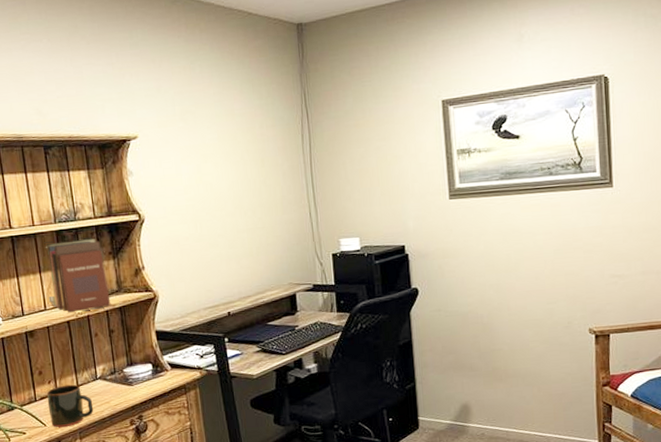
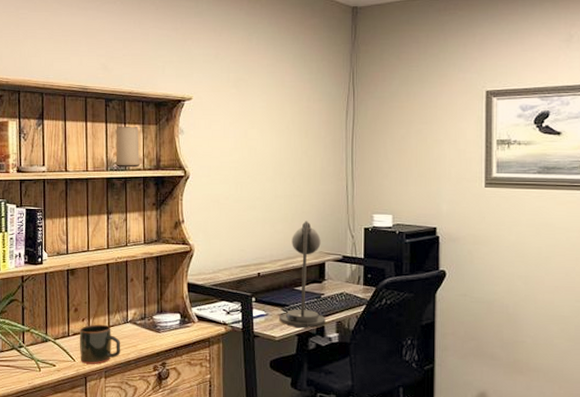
books: present [44,237,111,313] -> none [92,187,149,257]
candle: none [59,173,91,218] -> present [115,127,141,168]
desk lamp: none [255,253,303,363] -> present [279,220,326,329]

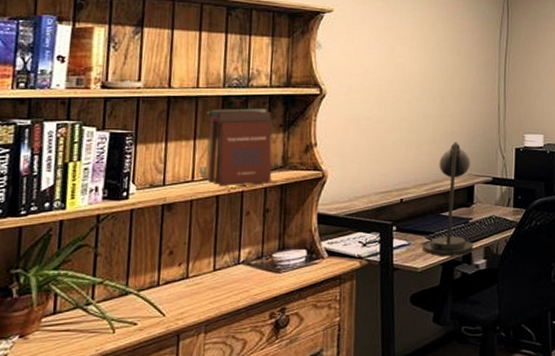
mug: present [79,324,121,364] -> none [172,268,229,318]
books: none [92,187,149,257] -> present [199,106,272,187]
candle: present [115,127,141,168] -> none [235,38,267,84]

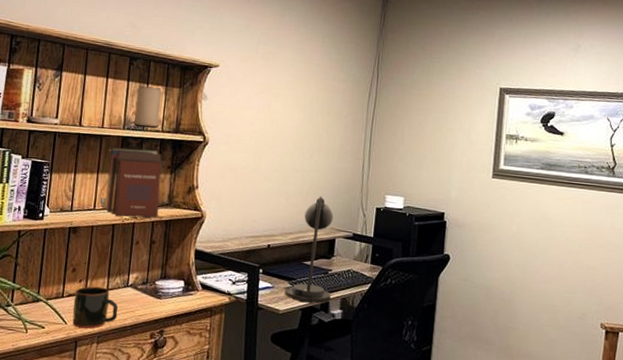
mug: none [172,268,229,318] -> present [72,286,118,329]
candle: none [235,38,267,84] -> present [133,86,162,129]

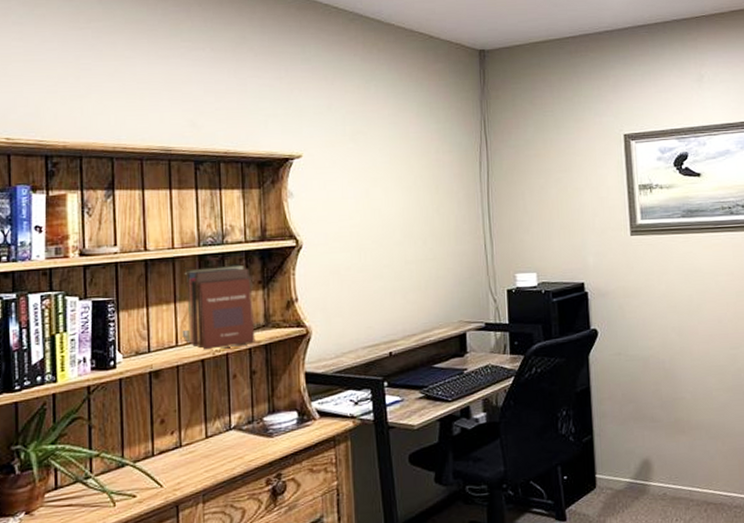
mug: present [72,286,118,329] -> none [167,435,223,489]
candle: present [133,86,162,129] -> none [209,192,242,242]
desk lamp: present [285,196,334,304] -> none [417,287,471,412]

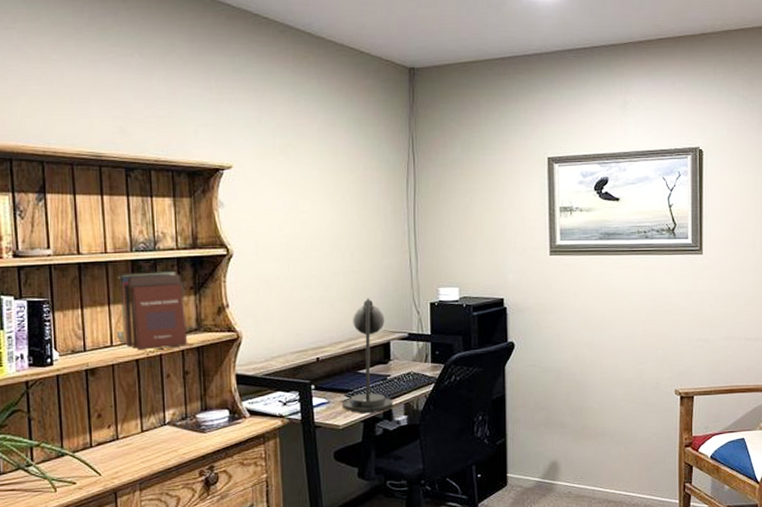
desk lamp: none [417,287,471,412] -> present [342,298,393,414]

